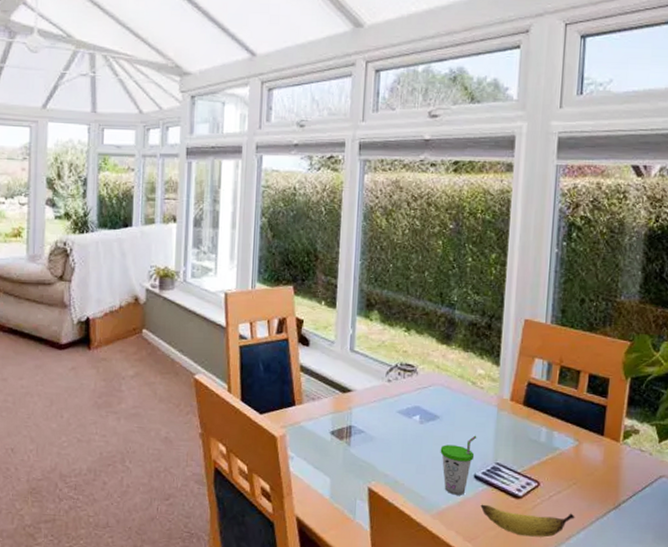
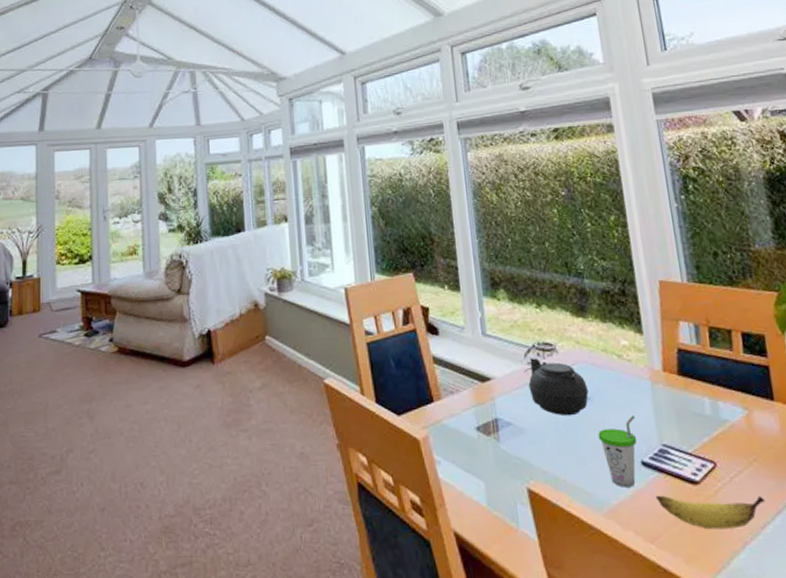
teapot: none [383,376,439,431] -> present [524,358,589,416]

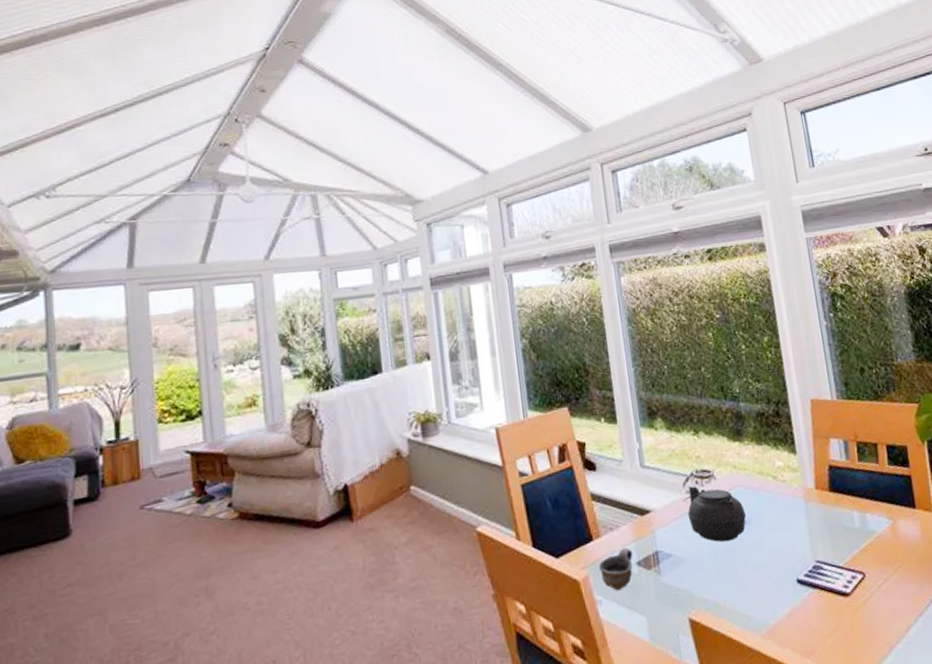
cup: none [439,411,473,453] -> present [599,547,633,591]
cup: present [598,414,637,487] -> none [756,534,793,607]
banana: present [655,495,766,530] -> none [810,600,909,638]

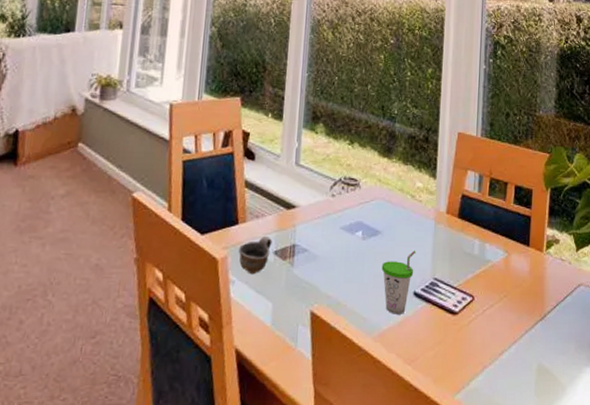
teapot: present [683,486,746,542] -> none [327,191,381,247]
cup: none [756,534,793,607] -> present [381,250,416,314]

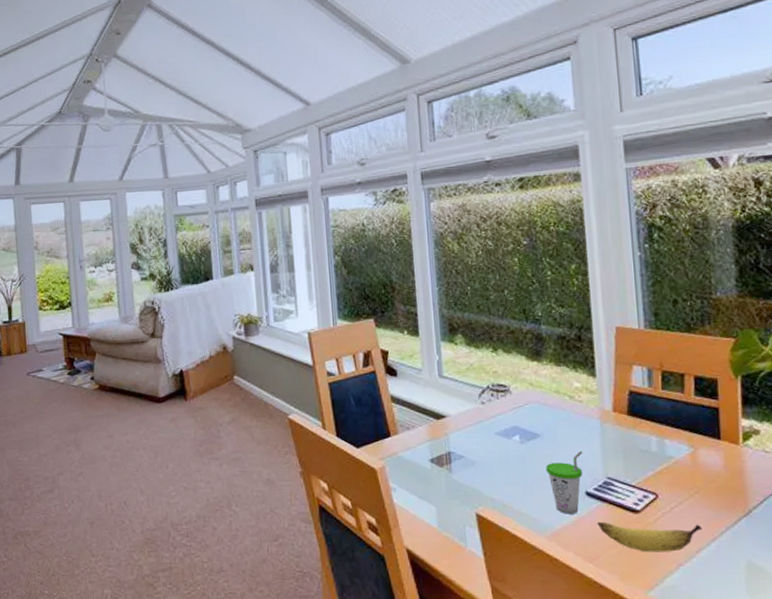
cup: present [239,235,273,275] -> none [395,445,427,482]
banana: none [419,323,507,355] -> present [597,521,703,552]

